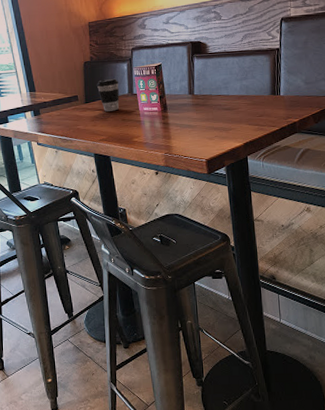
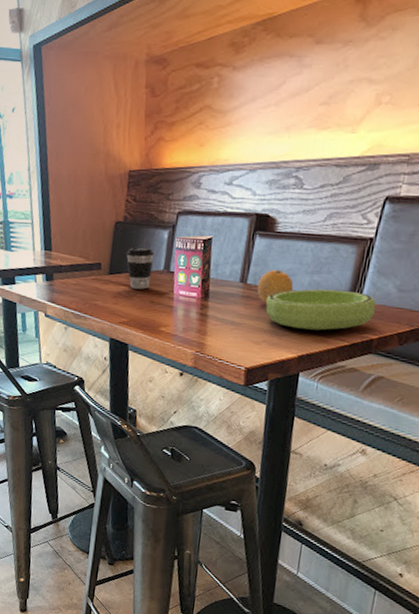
fruit: none [202,81,229,107] -> present [257,270,294,303]
bowl: none [211,88,293,123] -> present [265,288,376,331]

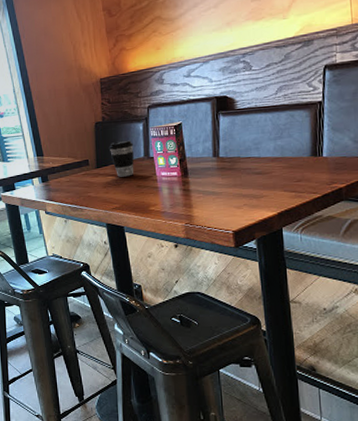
fruit: present [257,270,294,303] -> none [229,141,261,171]
bowl: present [265,288,376,331] -> none [239,148,338,189]

